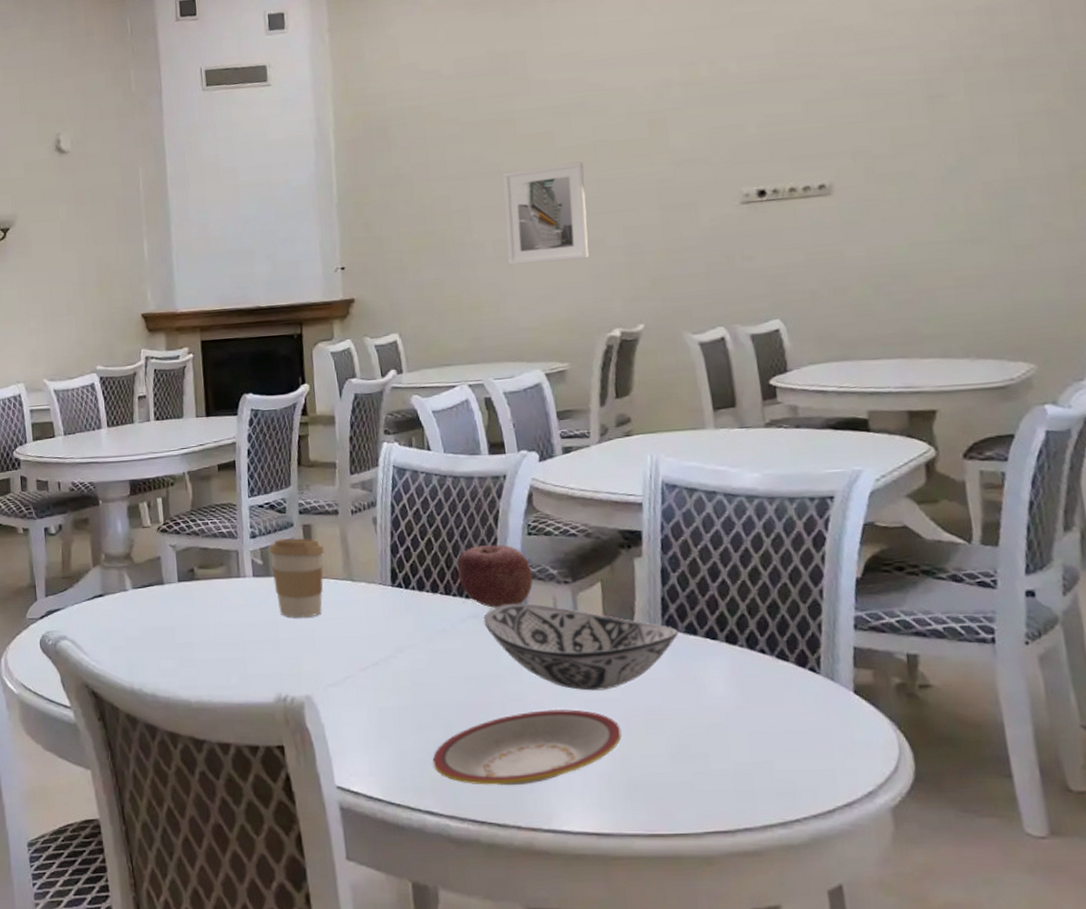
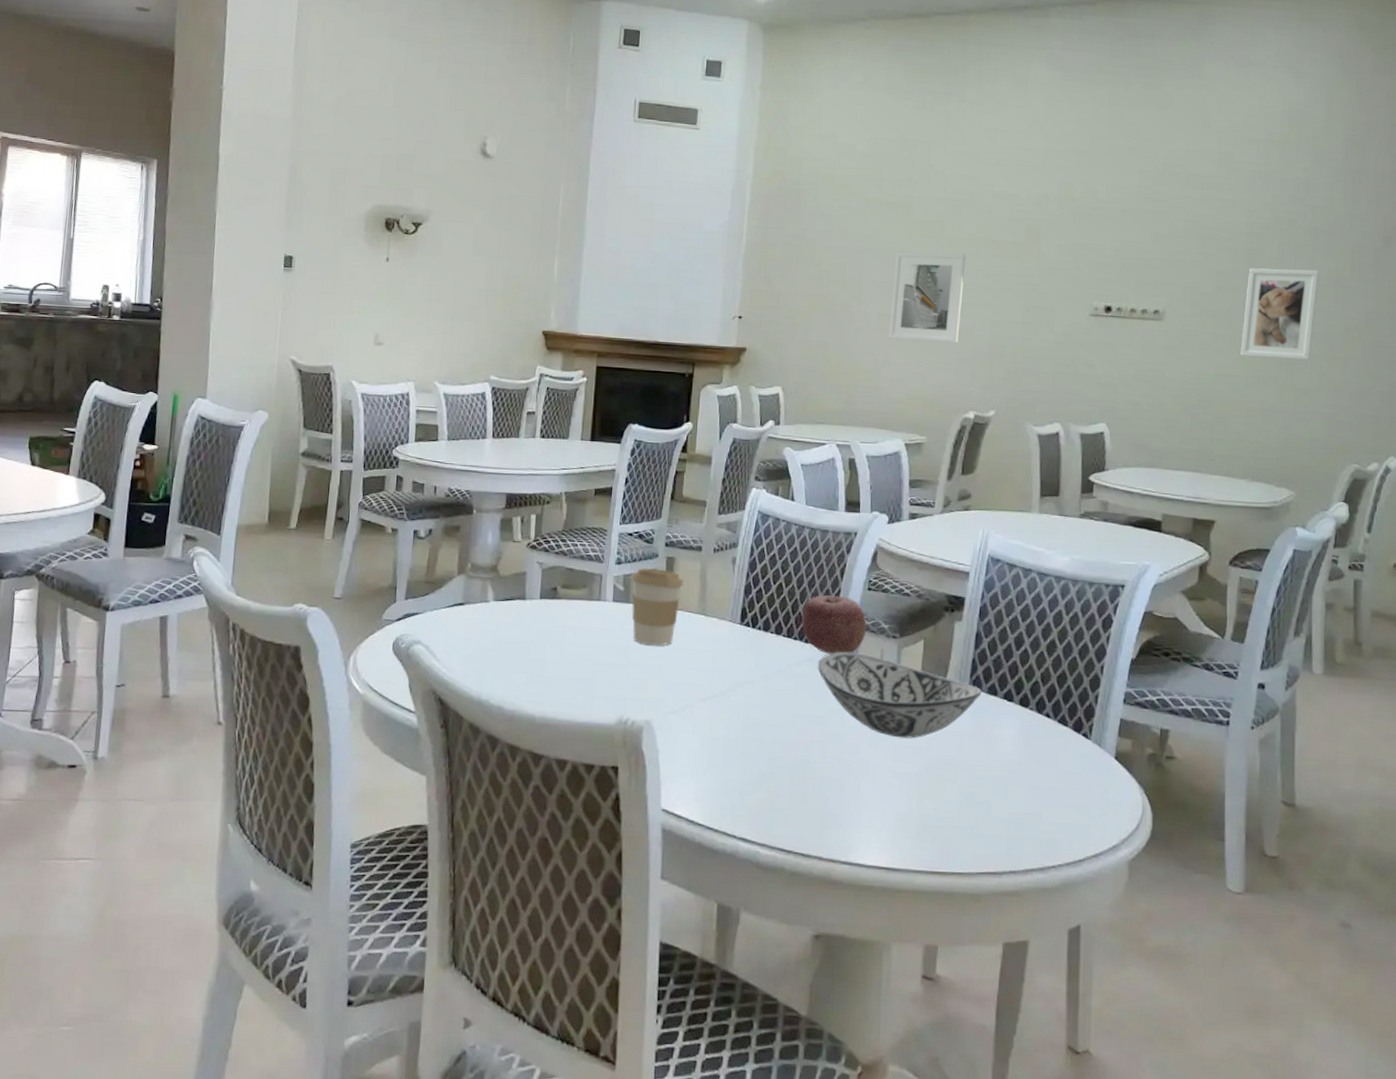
plate: present [432,709,622,786] -> none [753,752,921,819]
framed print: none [931,106,1029,219] -> present [1240,268,1320,361]

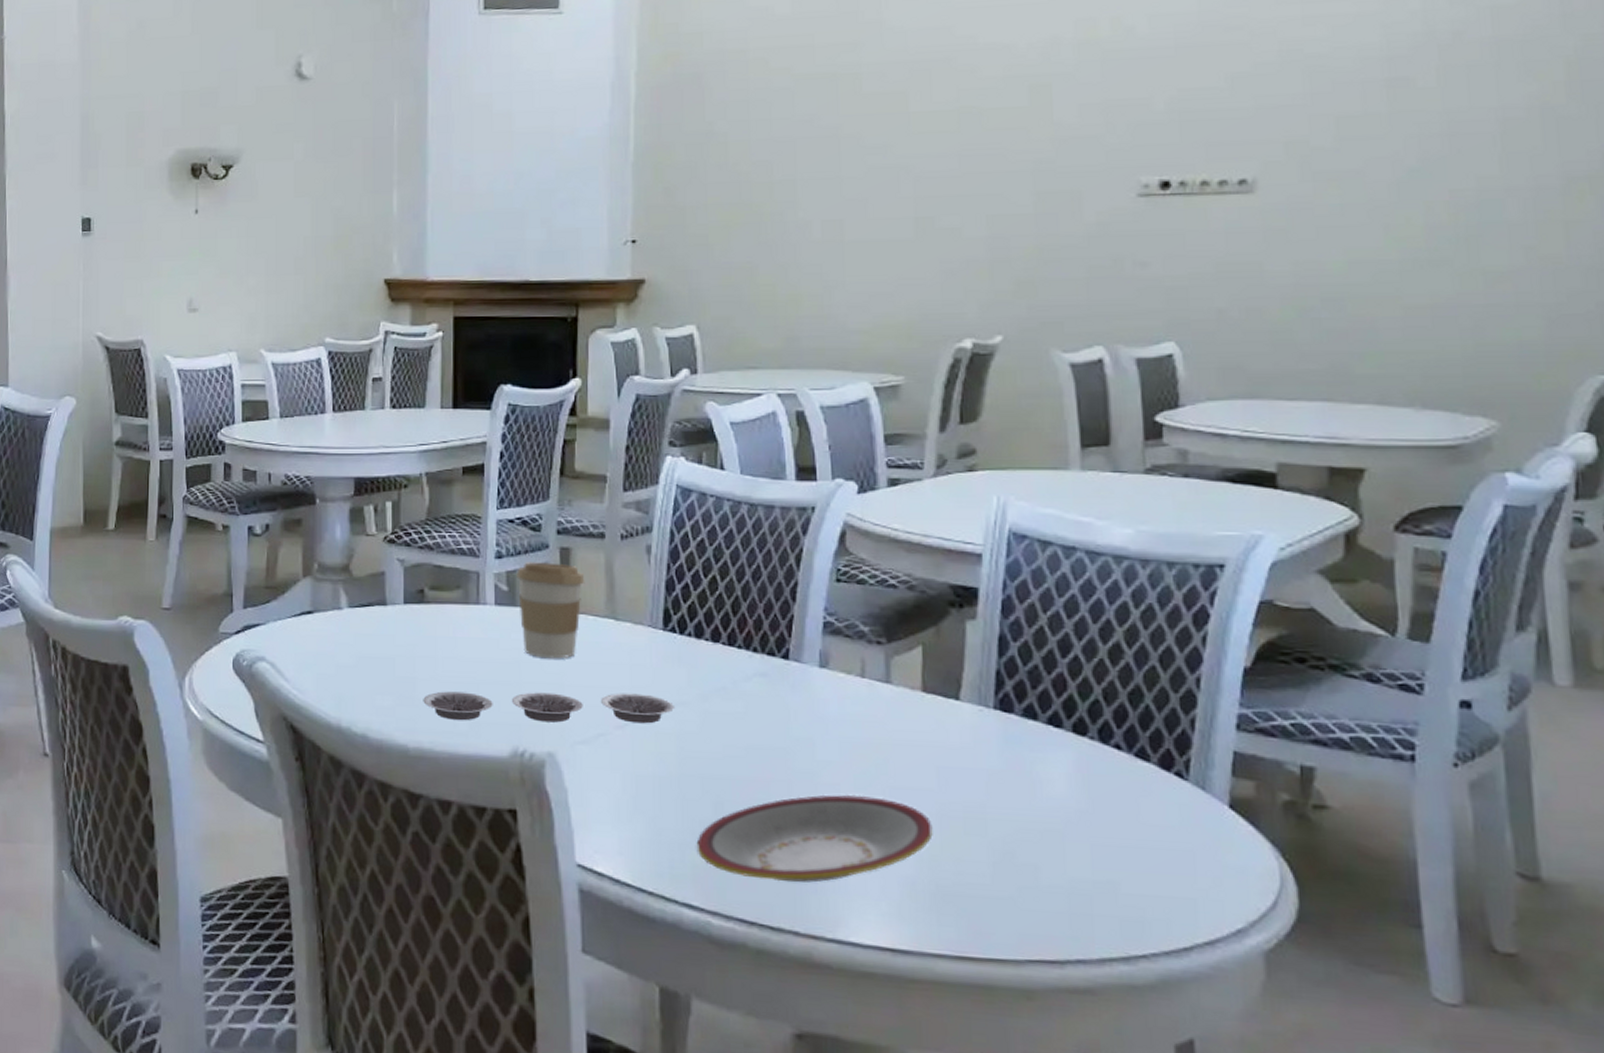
plate: none [550,671,745,698] -> present [423,691,676,724]
plate: none [753,752,921,819] -> present [696,795,933,883]
apple: present [801,595,867,654] -> none [746,590,839,667]
decorative bowl: present [818,652,983,739] -> none [773,663,1015,777]
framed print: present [889,252,966,343] -> none [839,131,943,251]
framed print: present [1240,268,1320,361] -> none [1386,97,1513,232]

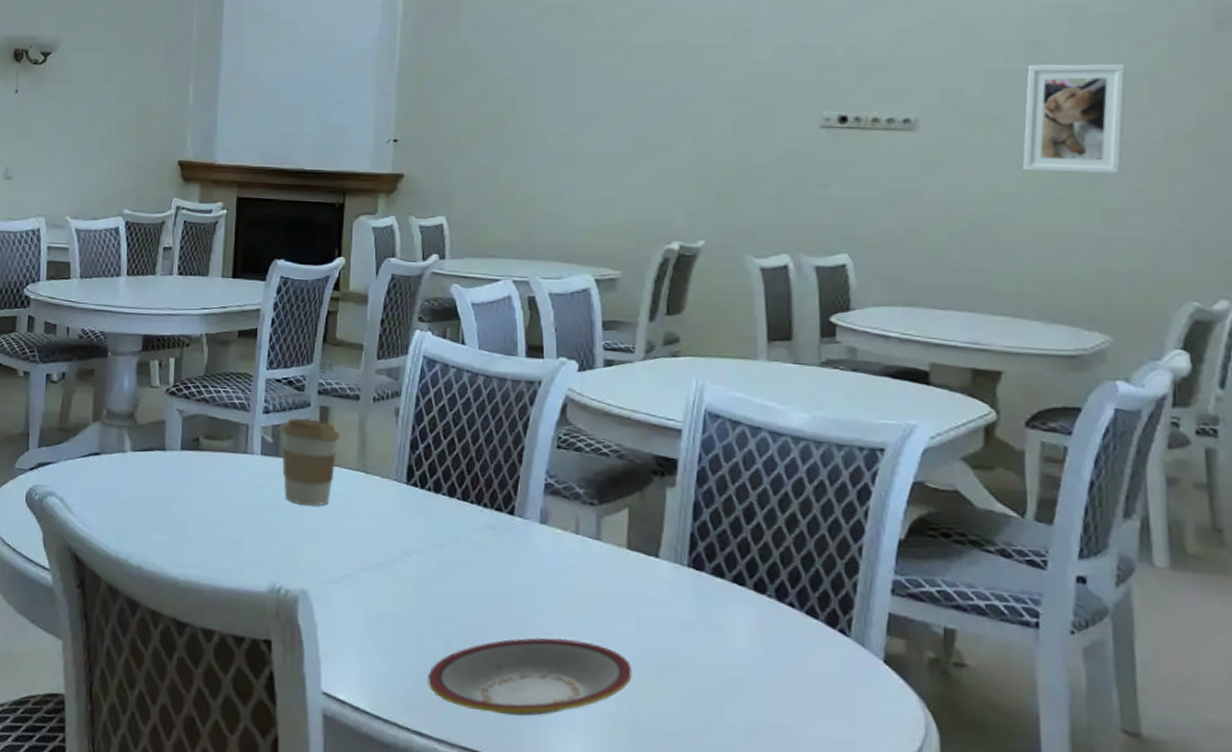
plate: present [423,691,676,724] -> none [193,530,415,568]
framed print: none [1386,97,1513,232] -> present [1023,63,1127,175]

